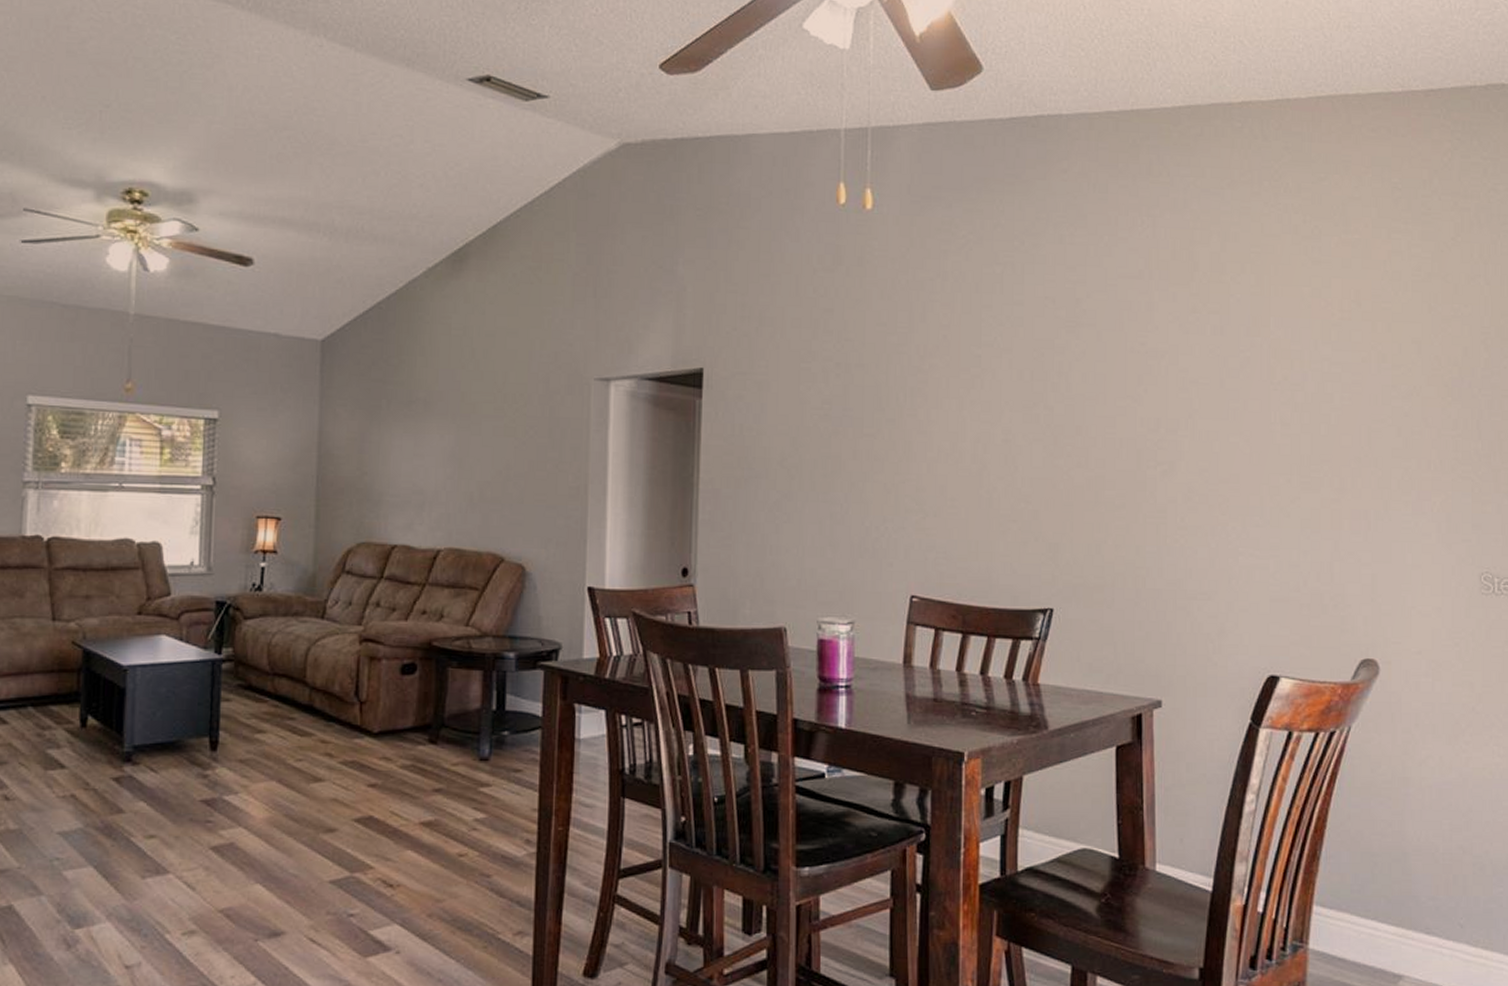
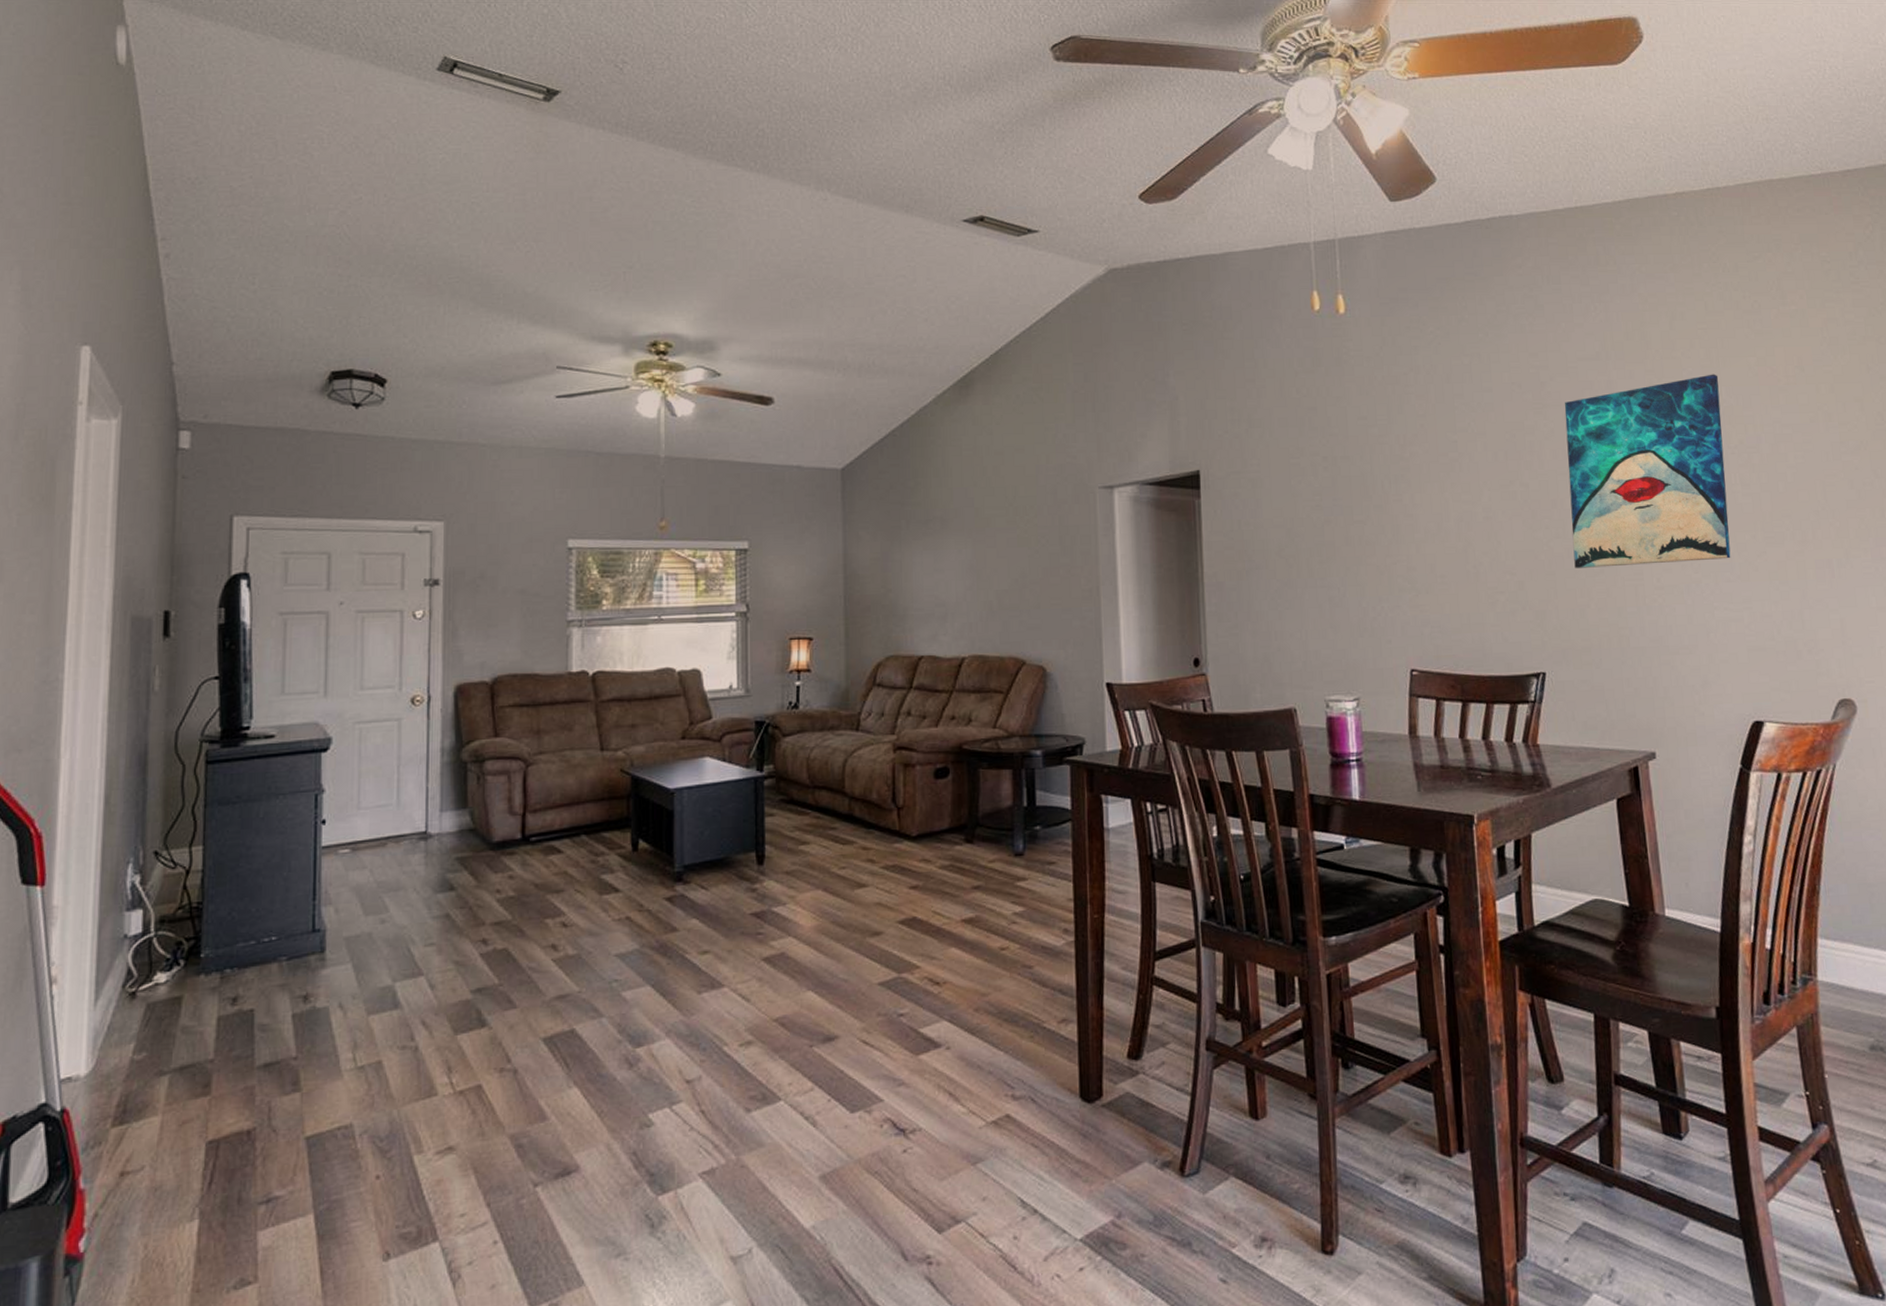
wall art: none [1094,302,1268,502] -> present [1564,374,1731,568]

